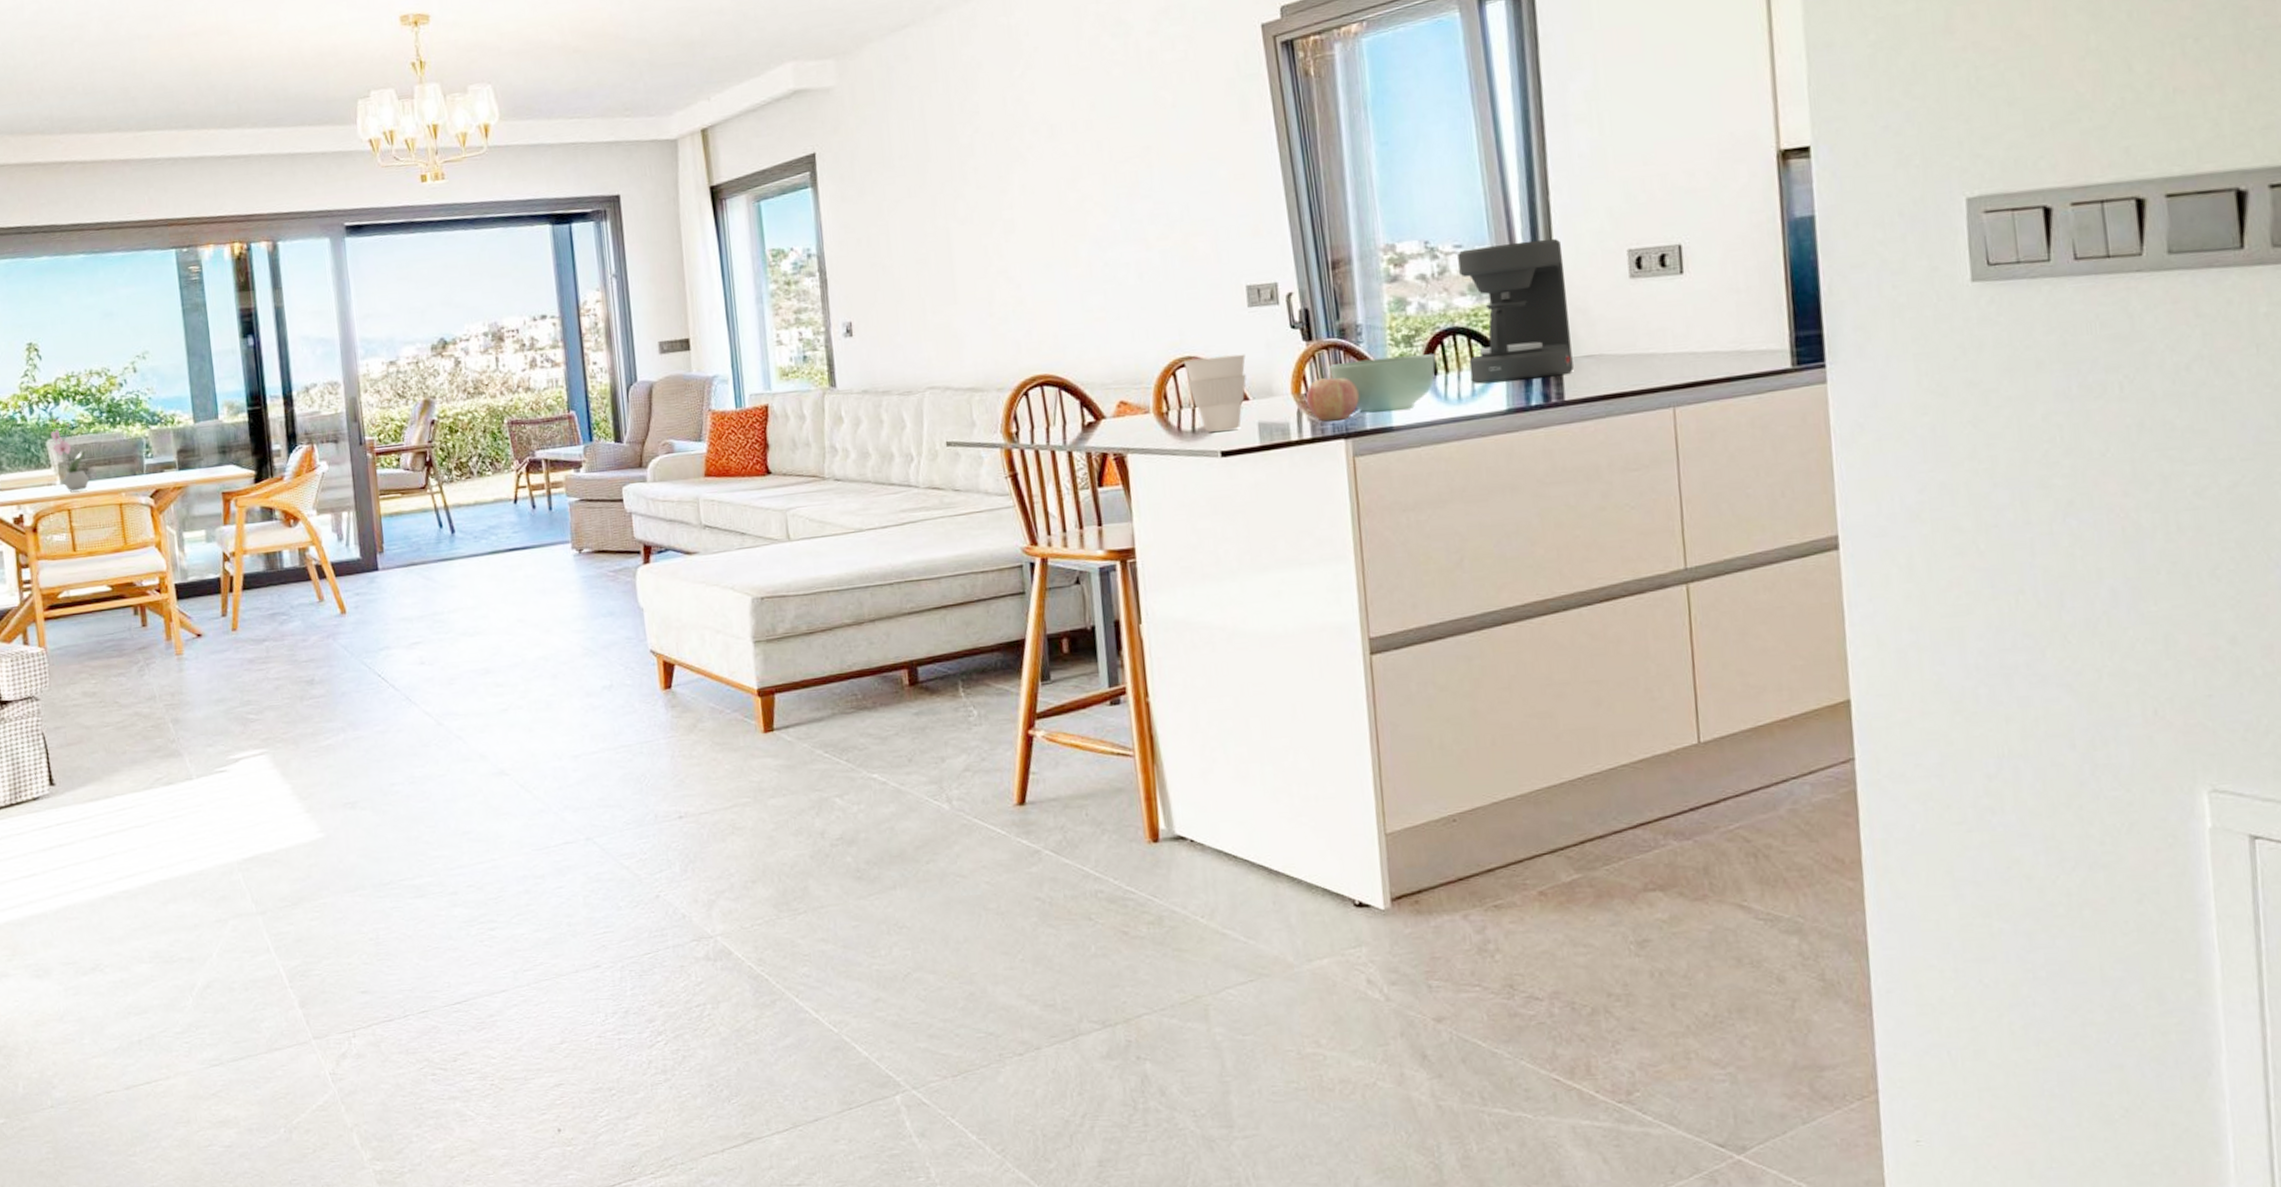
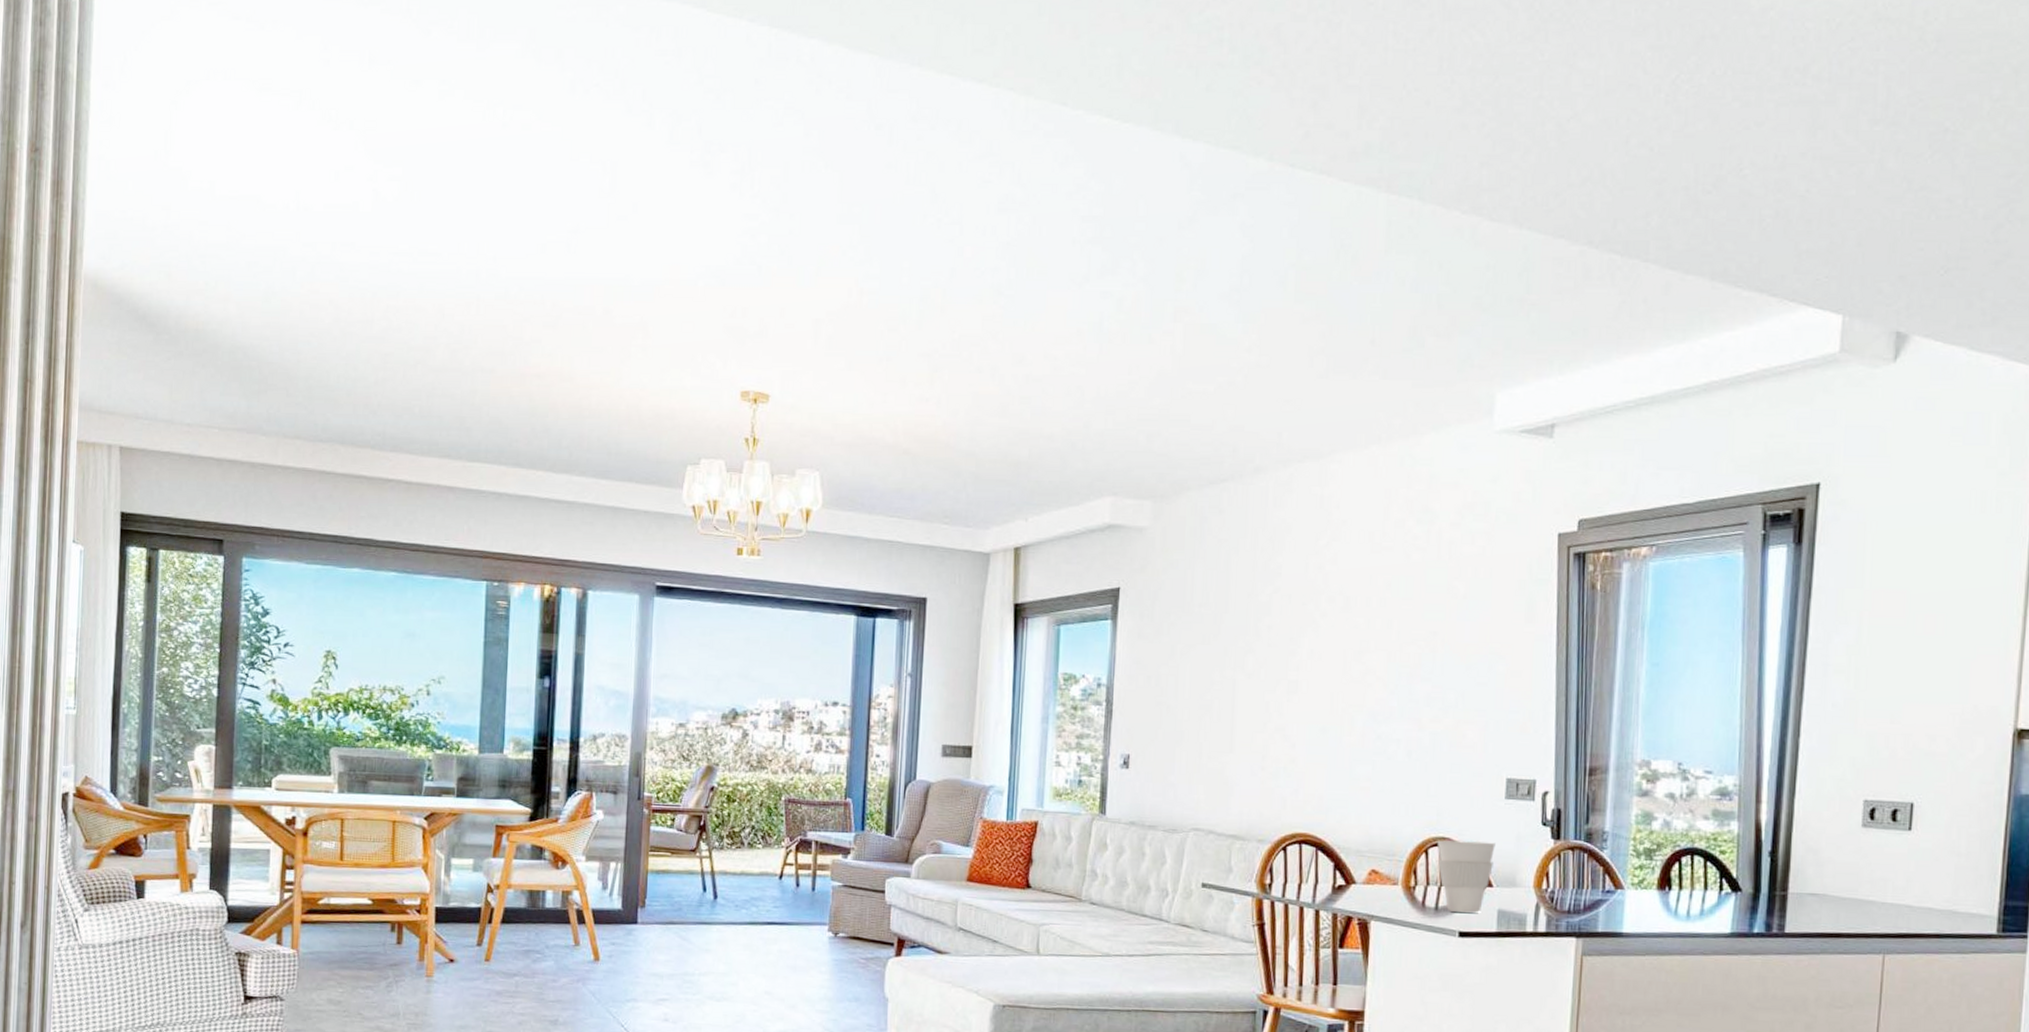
flower arrangement: present [51,418,90,492] -> none [335,728,370,802]
fruit: present [1305,373,1359,422] -> none [1545,873,1595,920]
bowl: present [1329,354,1436,413] -> none [1572,865,1672,918]
coffee maker: present [1457,239,1574,385] -> none [1701,776,1804,909]

